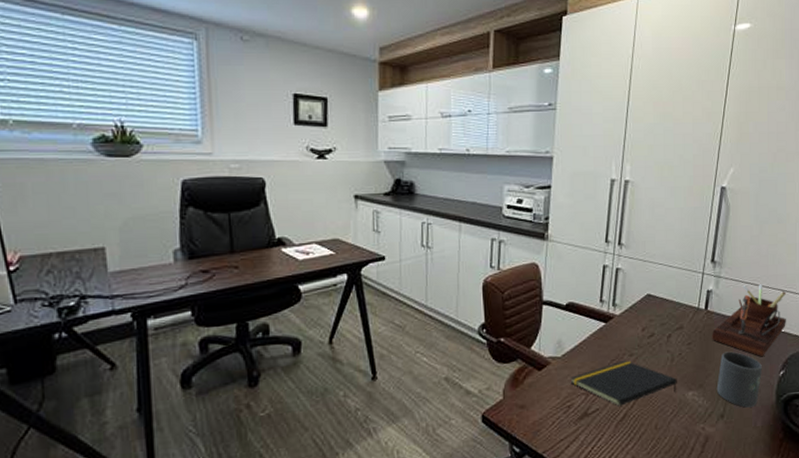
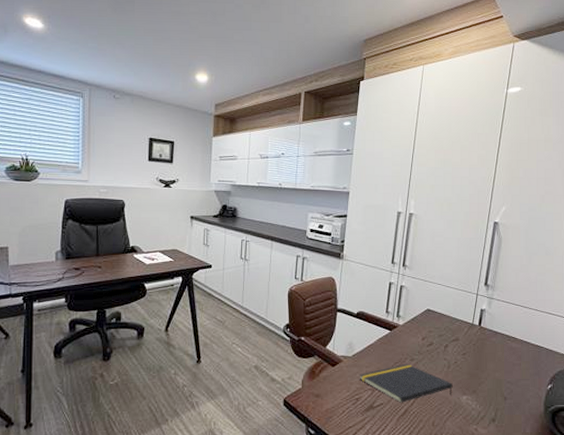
desk organizer: present [712,284,786,357] -> none [485,307,554,371]
mug: present [716,351,762,408] -> none [488,364,531,415]

